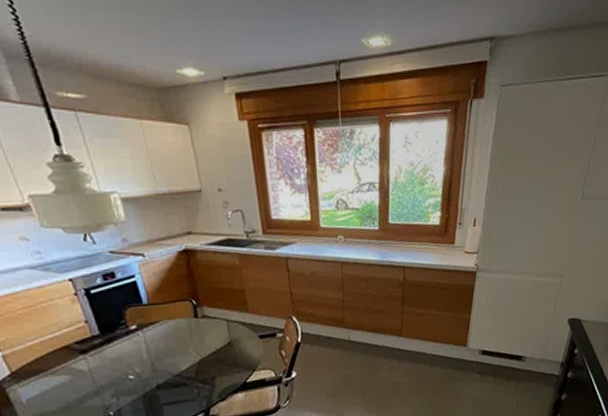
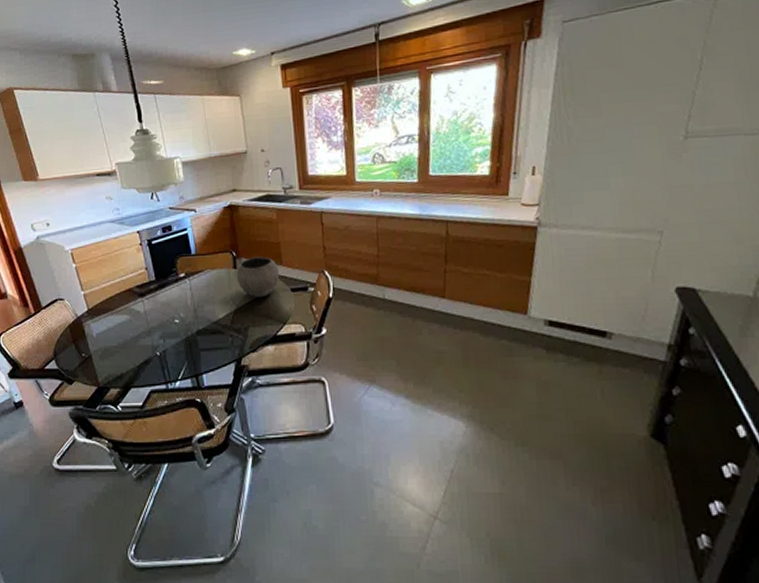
bowl: none [197,304,246,346] -> present [236,256,280,297]

